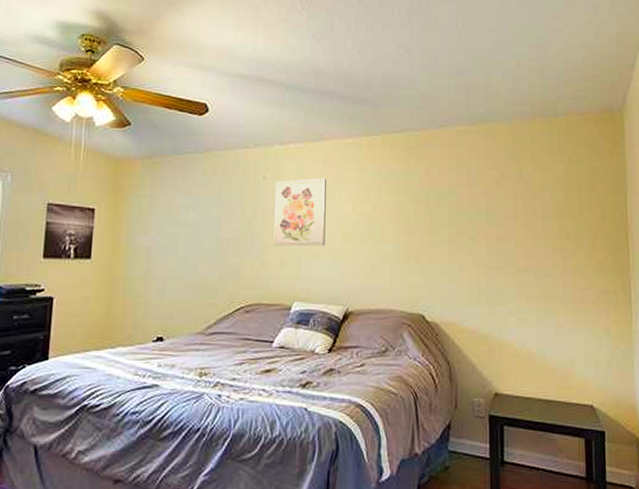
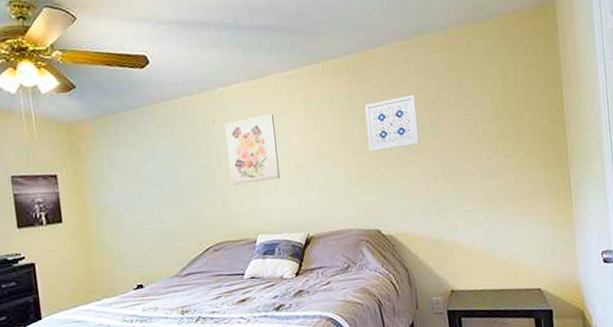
wall art: none [421,179,475,232] -> present [364,94,420,153]

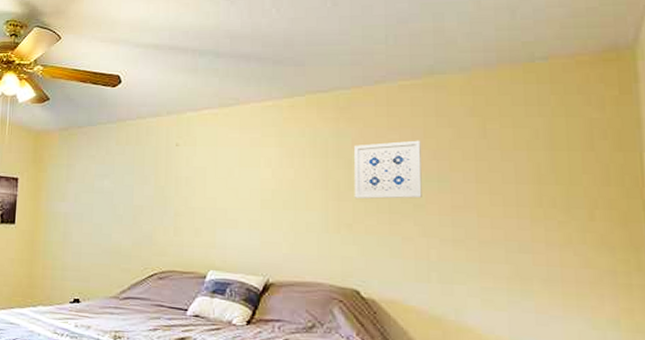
wall art: present [224,113,280,186] -> none [187,143,243,214]

